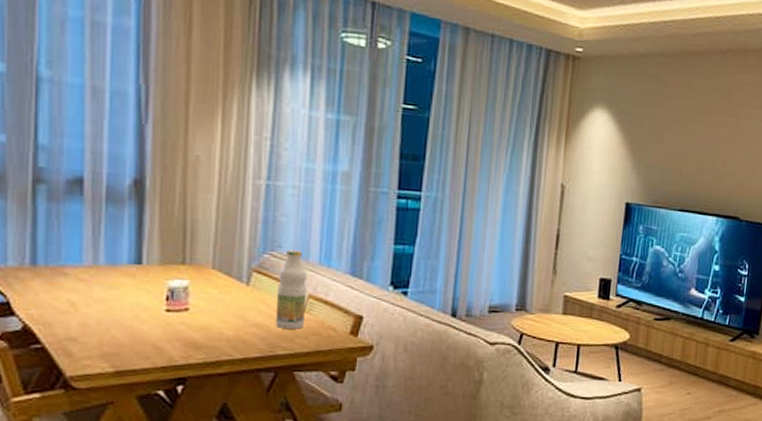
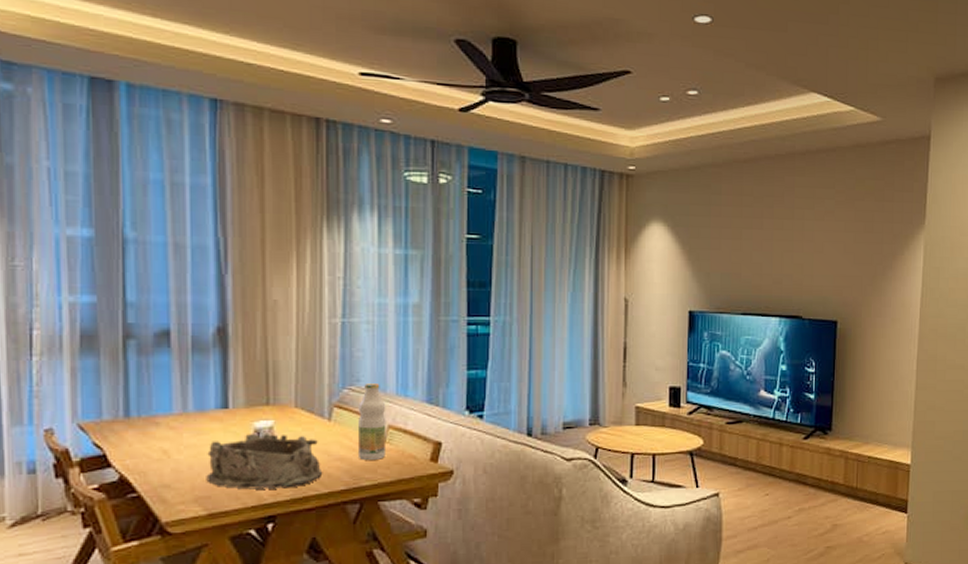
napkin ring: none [115,291,238,351] -> present [206,432,323,490]

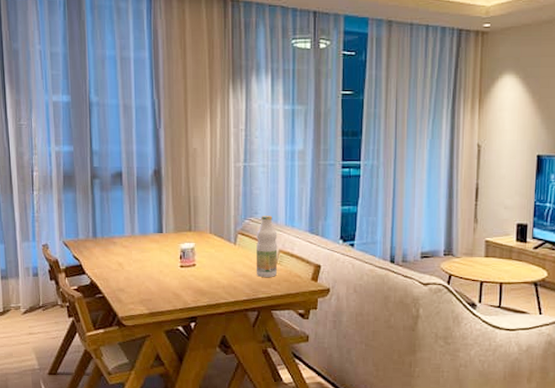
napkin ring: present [206,432,323,490] -> none [148,252,230,296]

